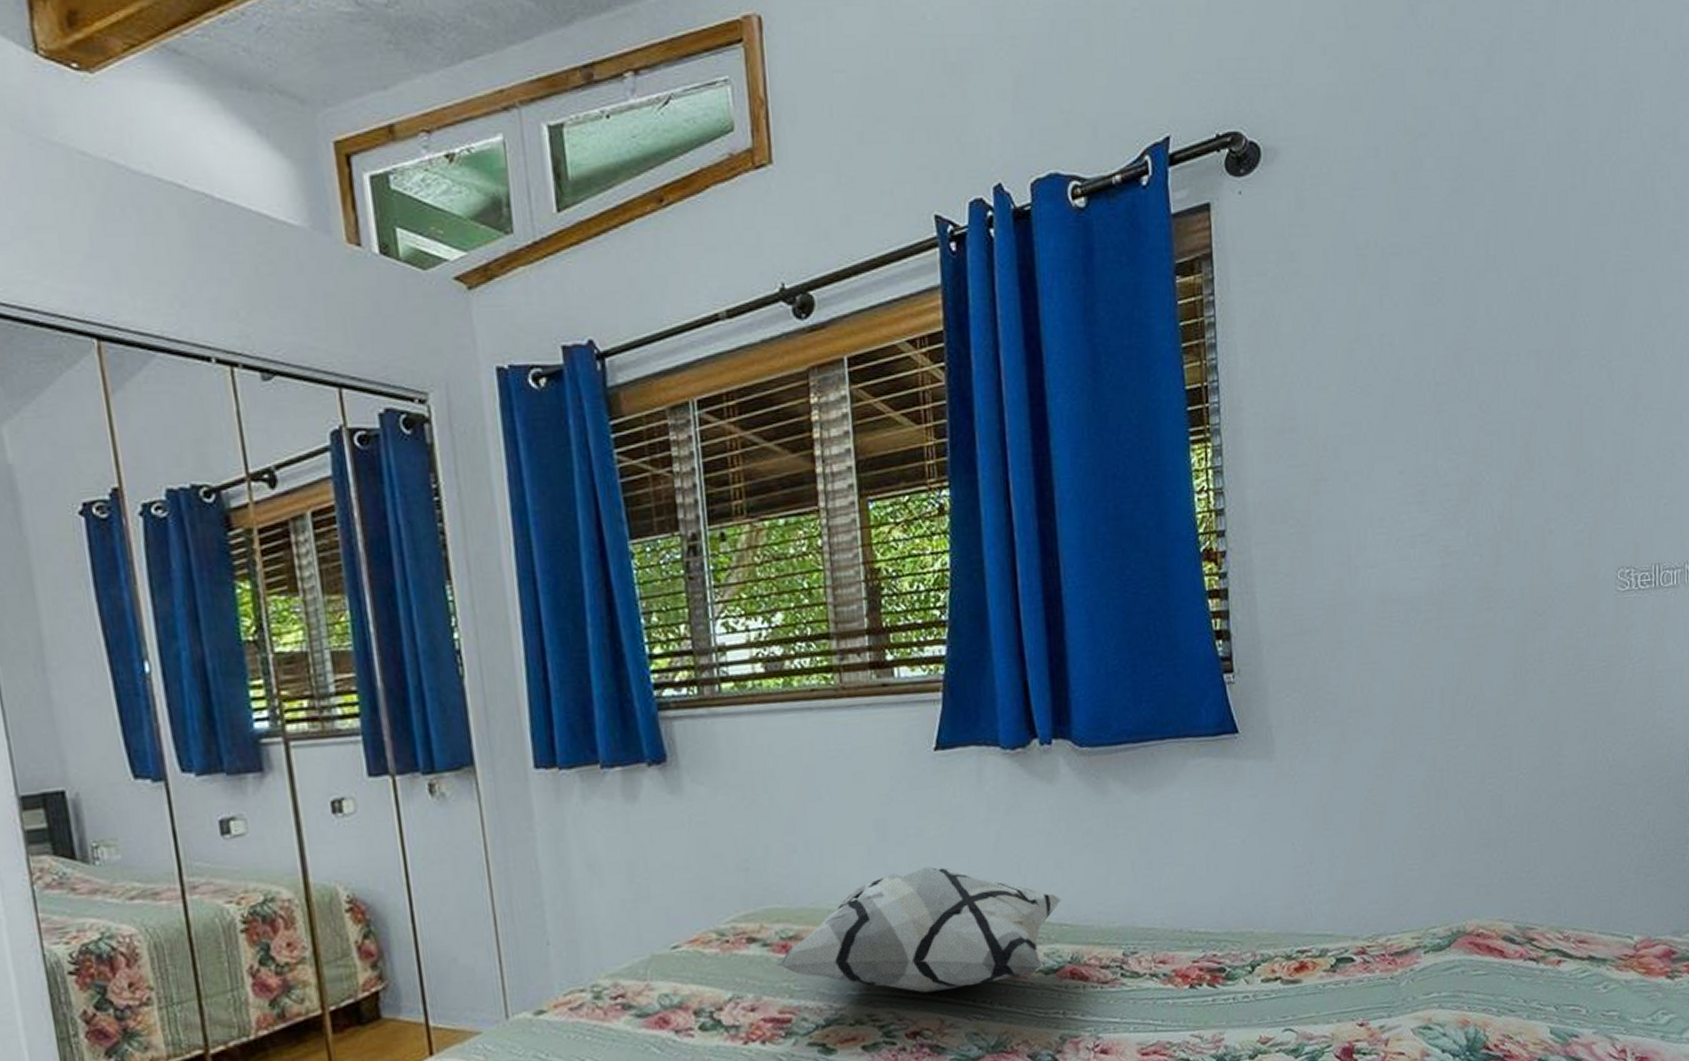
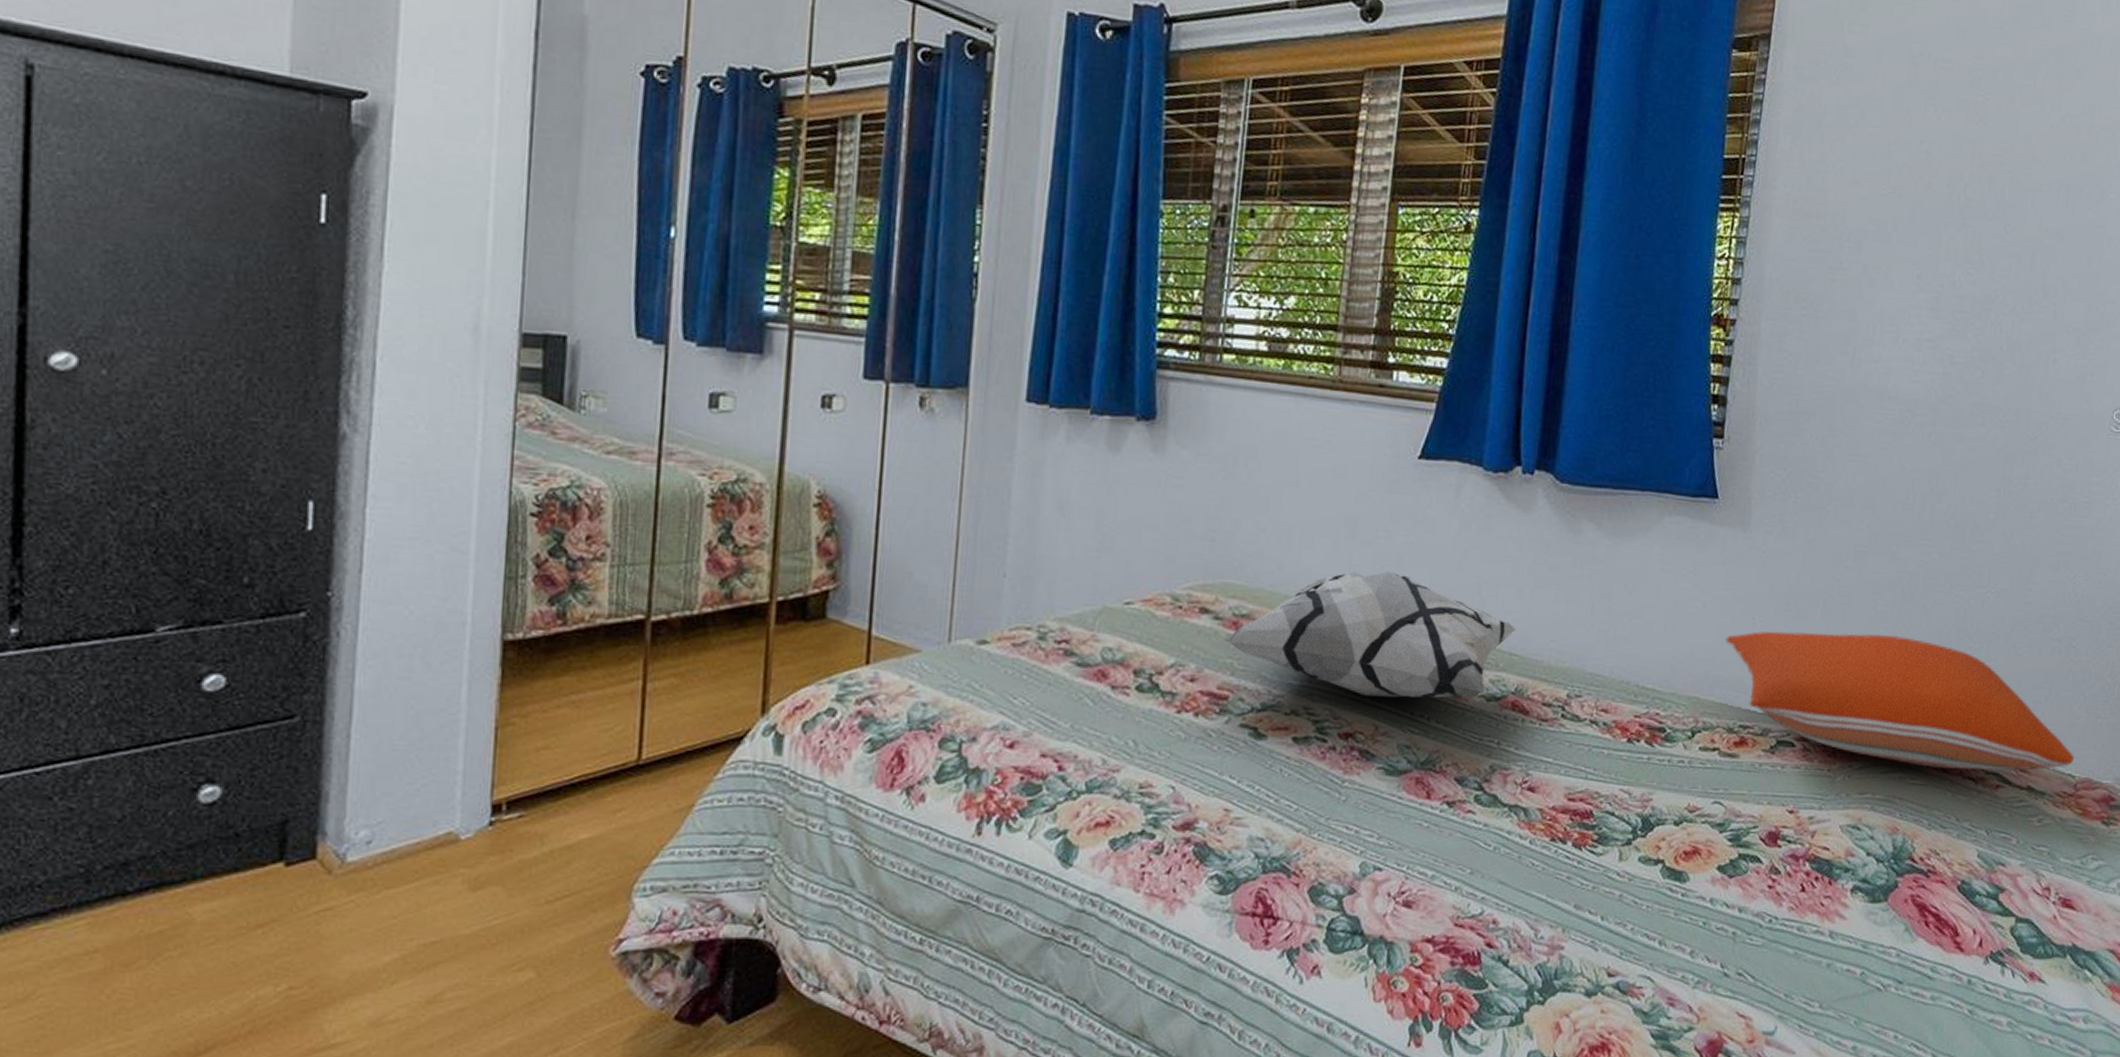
pillow: none [1269,833,1630,957] -> present [1725,631,2074,771]

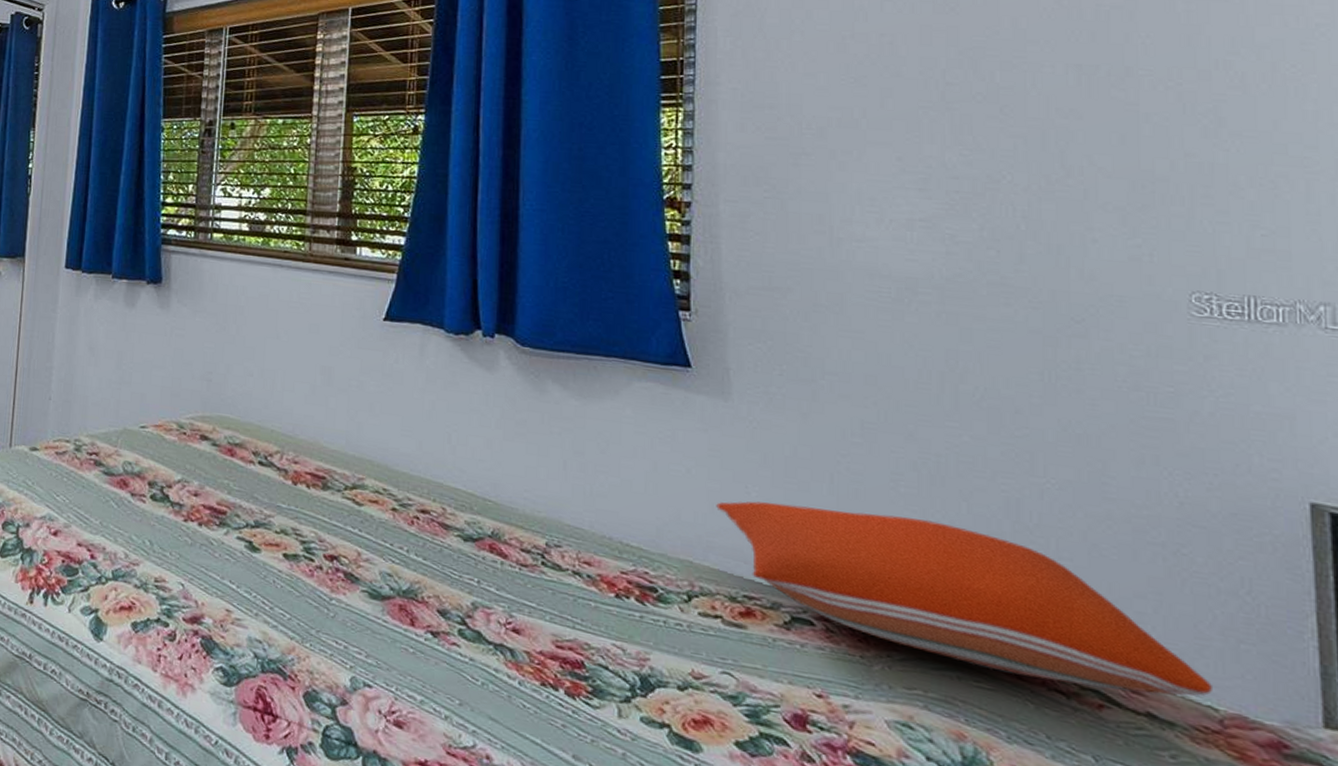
decorative pillow: present [1223,571,1518,698] -> none [220,414,490,536]

